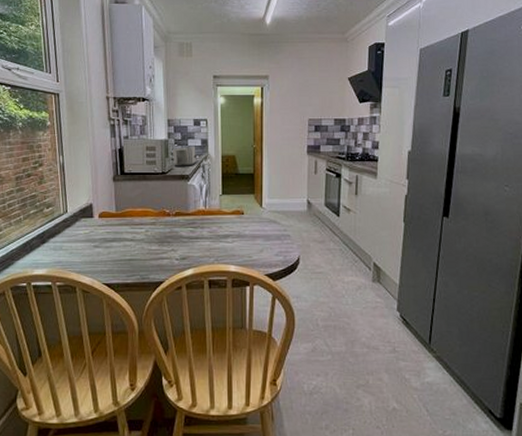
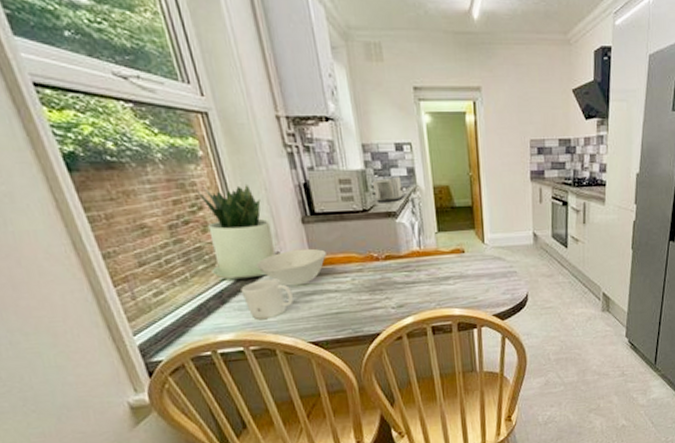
planter: none [40,147,89,224] -> present [196,183,276,280]
mug: none [58,225,98,260] -> present [241,278,294,320]
bowl: none [73,202,128,233] -> present [256,248,326,286]

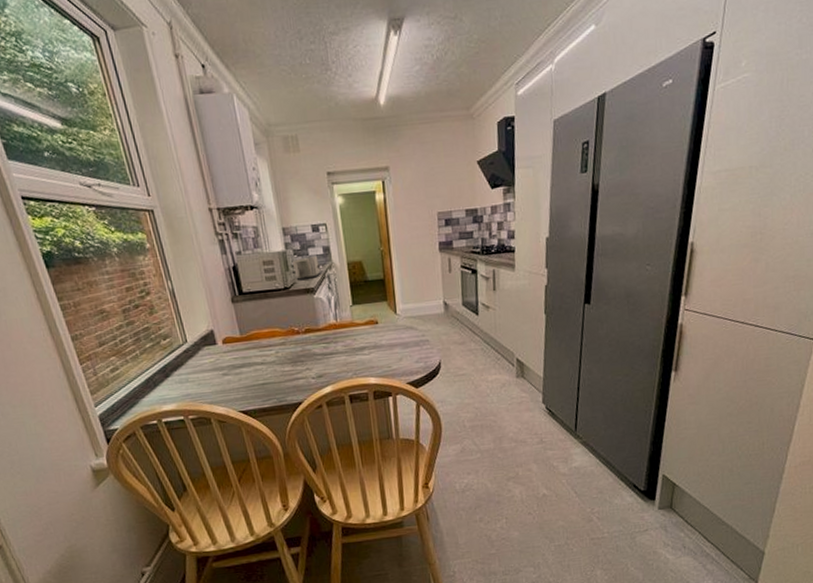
planter: present [196,183,276,280] -> none [144,269,210,356]
mug: present [241,278,294,320] -> none [181,353,226,392]
bowl: present [256,248,326,286] -> none [194,325,253,360]

